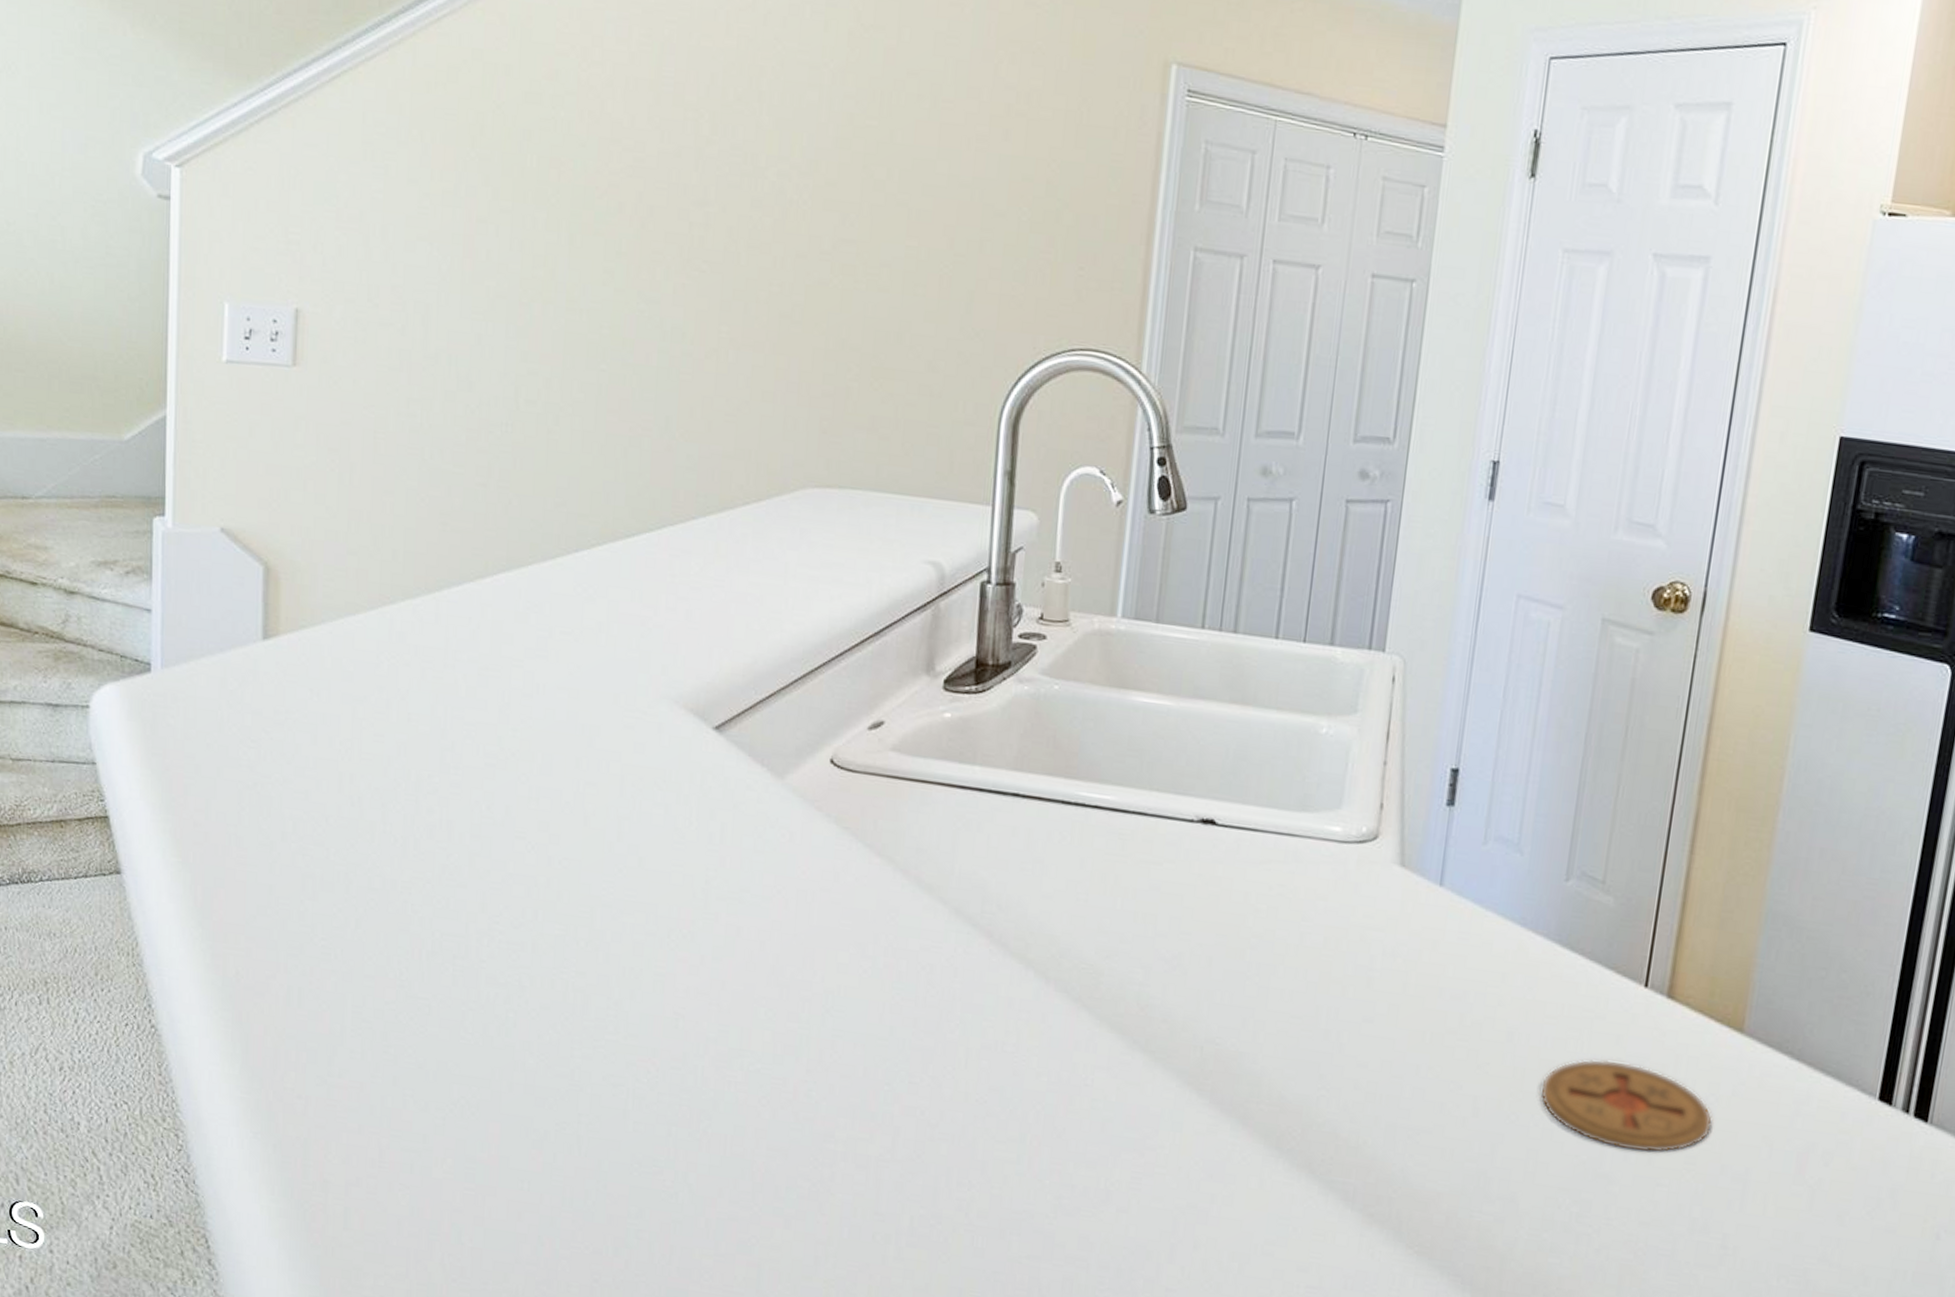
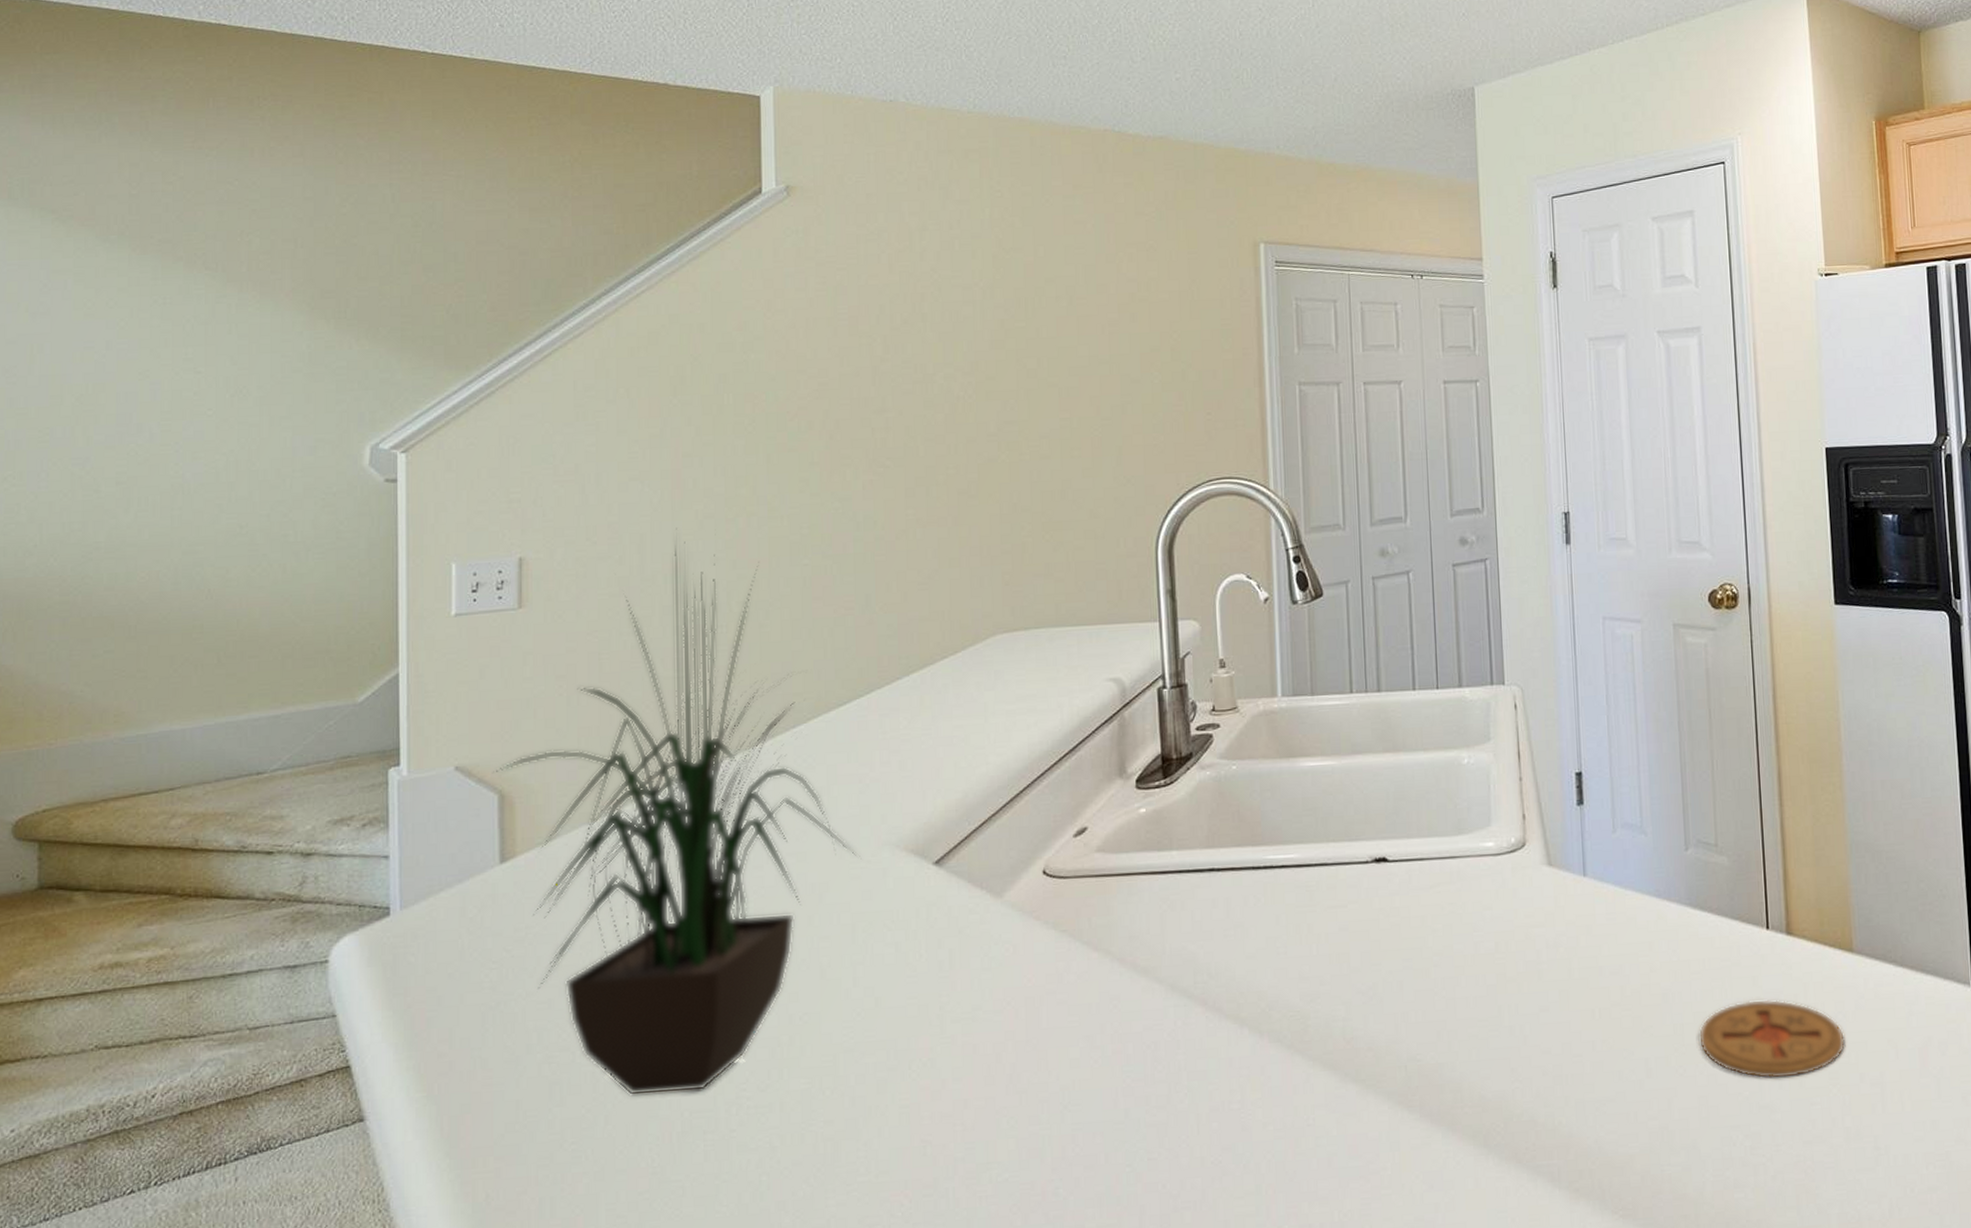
potted plant: none [259,303,636,915] -> present [493,527,860,1096]

